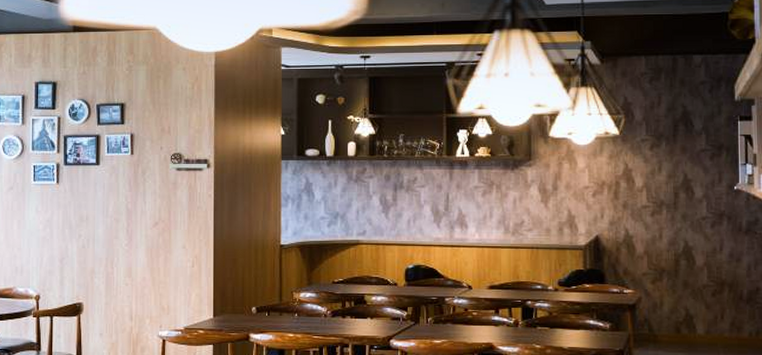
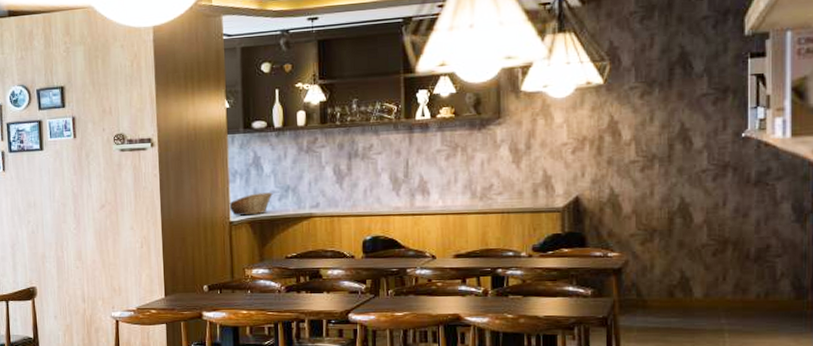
fruit basket: none [280,218,323,240] -> present [229,192,273,216]

